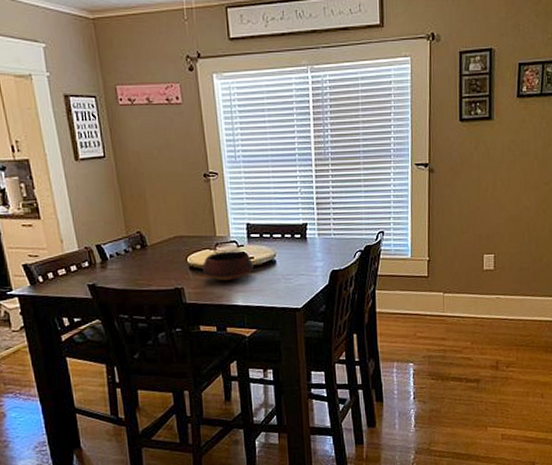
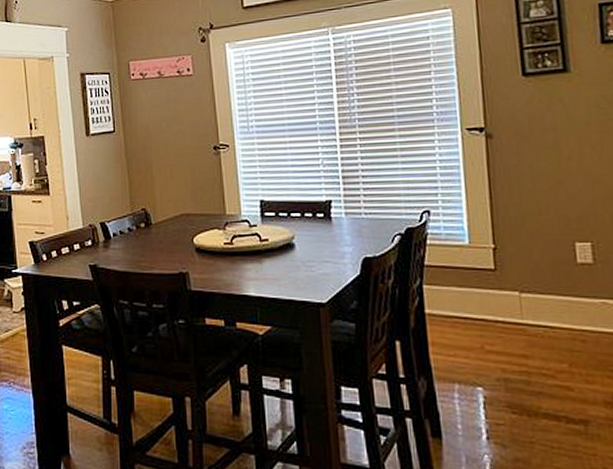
bowl: present [203,251,255,281] -> none [210,231,269,265]

